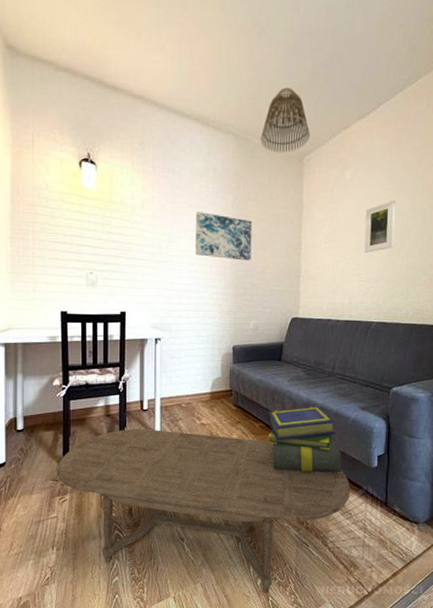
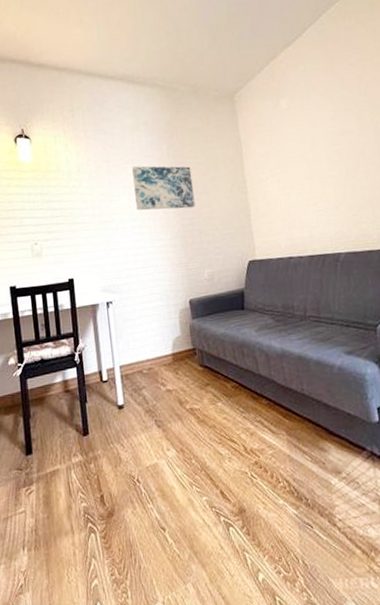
coffee table: present [56,428,351,593] -> none [19,402,353,592]
lamp shade: present [260,87,311,153] -> none [186,32,238,96]
stack of books: present [267,406,342,473] -> none [238,356,337,437]
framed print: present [364,200,396,253] -> none [309,120,349,180]

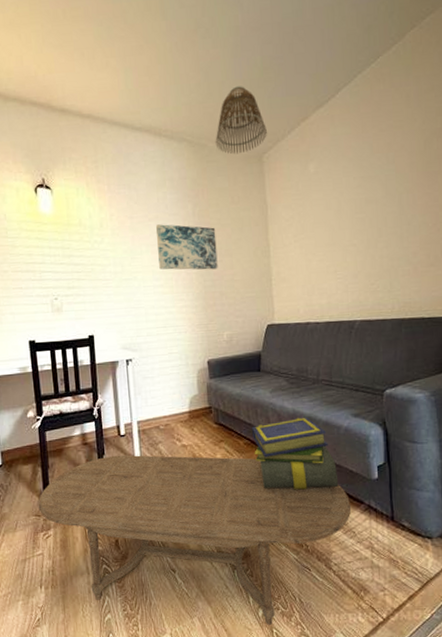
coffee table: none [19,402,353,592] -> present [38,455,352,625]
lamp shade: none [186,32,238,96] -> present [215,86,268,155]
stack of books: none [238,356,337,437] -> present [251,417,339,490]

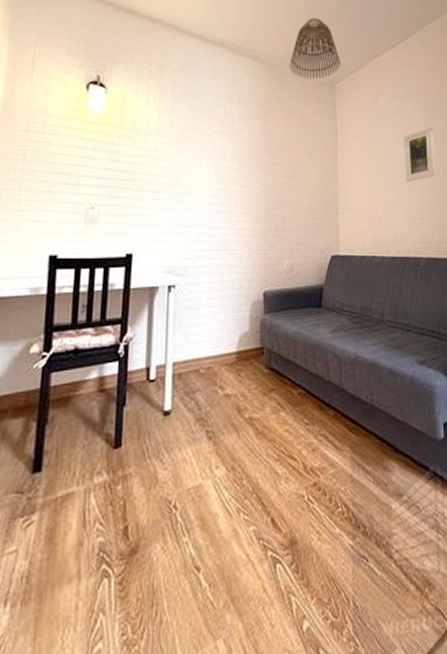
coffee table: present [38,455,352,625] -> none [22,406,416,644]
wall art: present [155,224,218,270] -> none [218,138,283,192]
stack of books: present [251,417,339,490] -> none [307,363,402,453]
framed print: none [335,188,371,248] -> present [403,127,436,182]

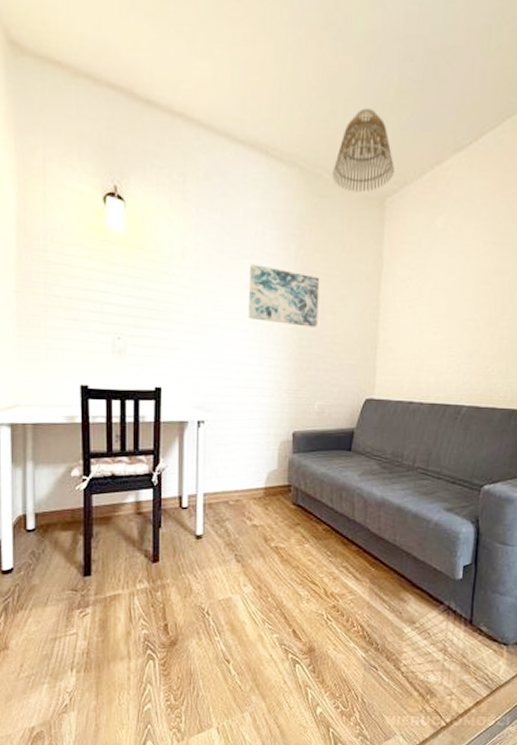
wall art: none [218,138,283,192] -> present [248,264,320,327]
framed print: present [403,127,436,182] -> none [456,255,497,321]

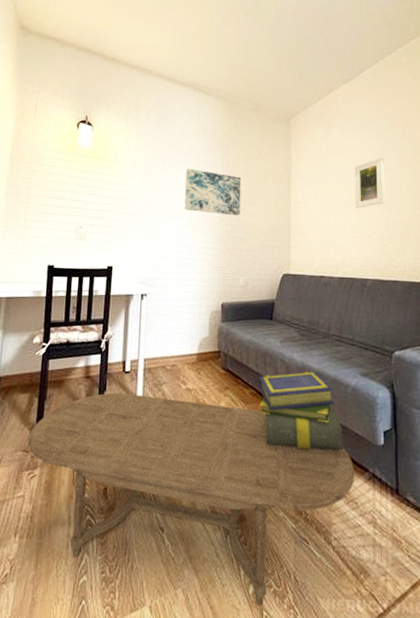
coffee table: none [76,529,430,724] -> present [27,392,355,606]
lamp shade: present [332,108,395,193] -> none [249,57,297,115]
stack of books: none [332,506,420,585] -> present [258,371,344,450]
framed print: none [456,255,497,321] -> present [354,157,385,208]

